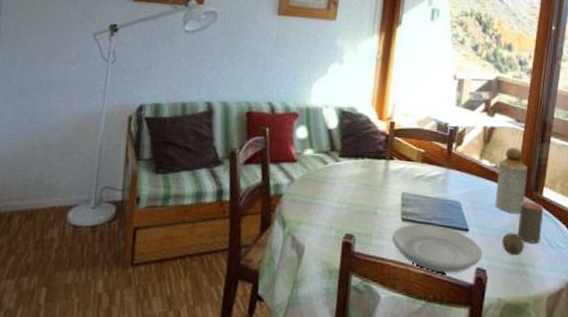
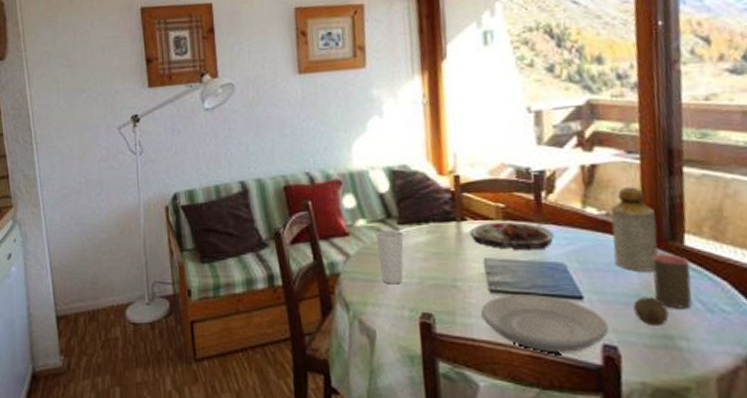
cup: none [318,160,342,208] -> present [375,229,404,285]
plate: none [395,163,457,189] -> present [470,221,555,251]

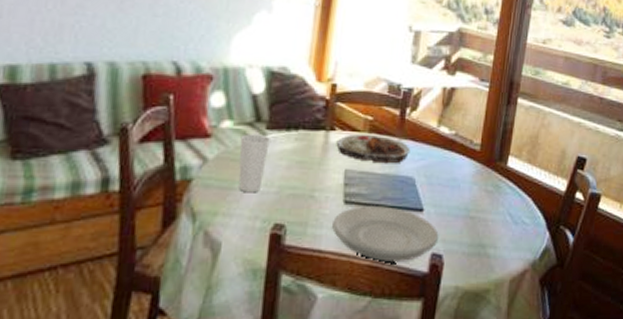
bottle: present [611,187,658,272] -> none [454,111,491,188]
fruit: present [633,297,669,326] -> none [461,210,486,236]
cup: present [652,254,692,309] -> none [478,173,509,221]

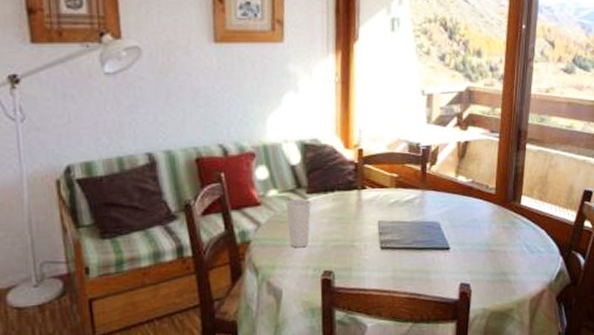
plate: present [332,206,439,262] -> none [373,248,465,294]
plate: present [336,133,411,164] -> none [368,189,434,213]

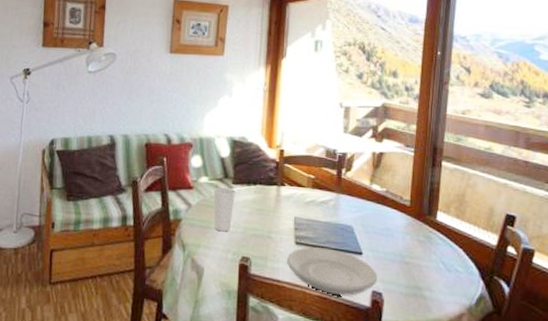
plate: none [373,248,465,294] -> present [287,247,378,296]

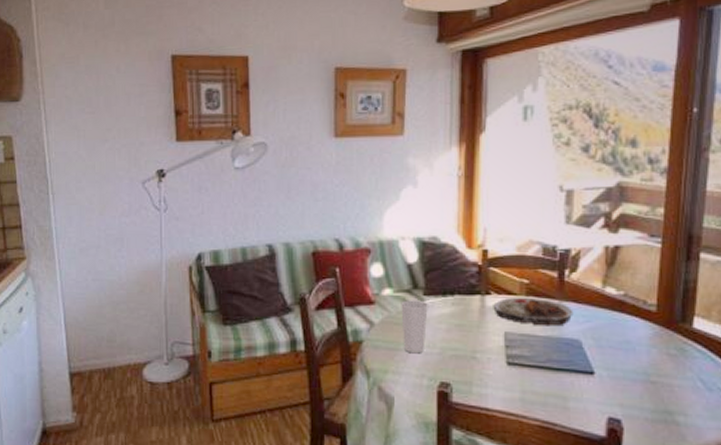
plate: none [286,189,348,214] -> present [493,297,574,326]
plate: present [287,247,378,296] -> none [497,367,615,424]

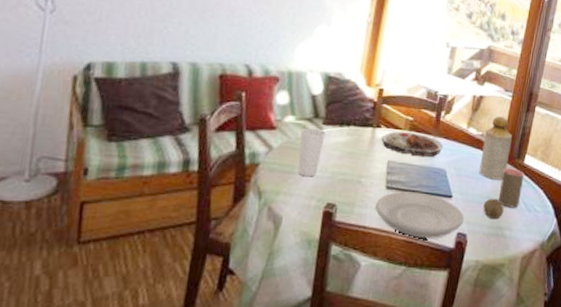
plate: none [497,367,615,424] -> present [375,191,464,238]
bottle: none [627,270,669,351] -> present [479,116,512,180]
fruit: none [640,374,671,402] -> present [483,198,504,220]
cup: none [660,335,696,387] -> present [498,168,525,208]

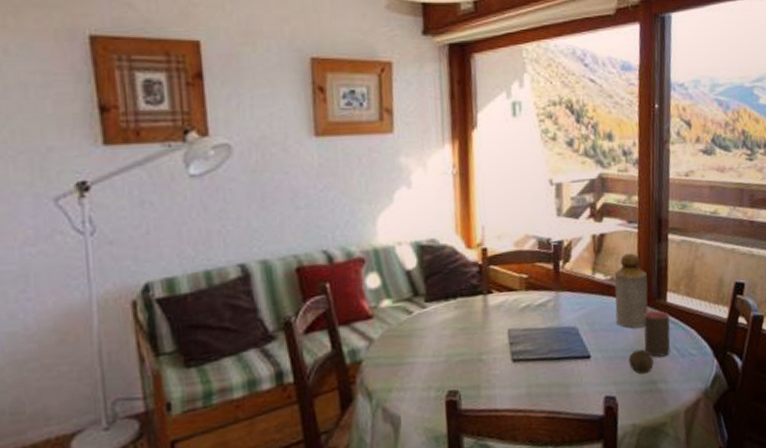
cup: present [298,127,326,177] -> none [401,308,431,366]
plate: present [375,191,464,238] -> none [504,358,610,412]
plate: present [381,131,444,157] -> none [495,291,569,319]

